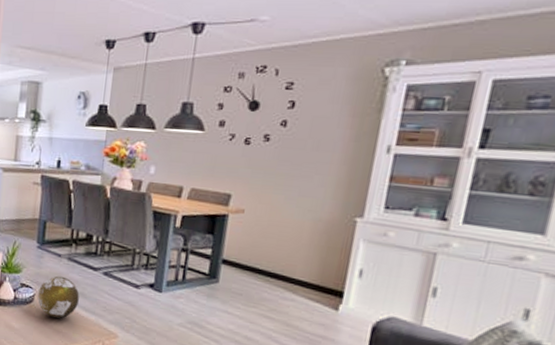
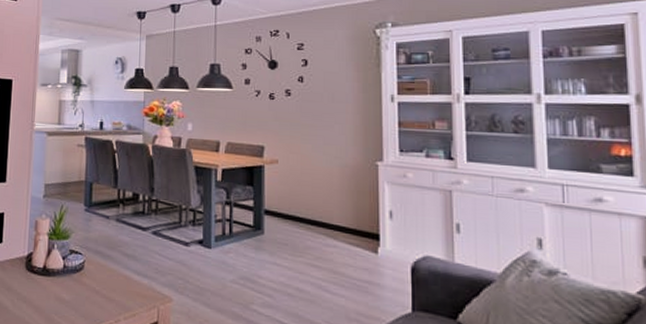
decorative orb: present [37,276,79,319] -> none [87,239,130,286]

